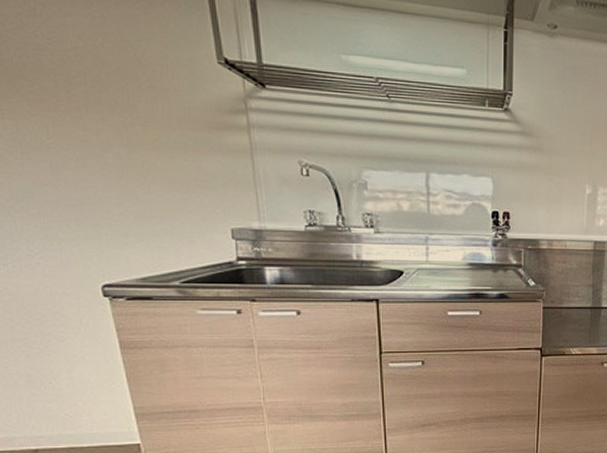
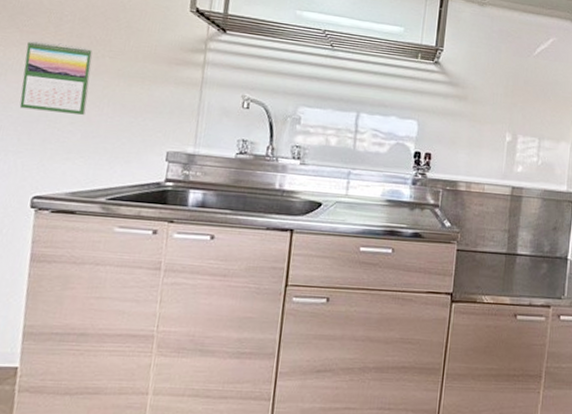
calendar: none [40,110,131,194] -> present [19,40,93,115]

